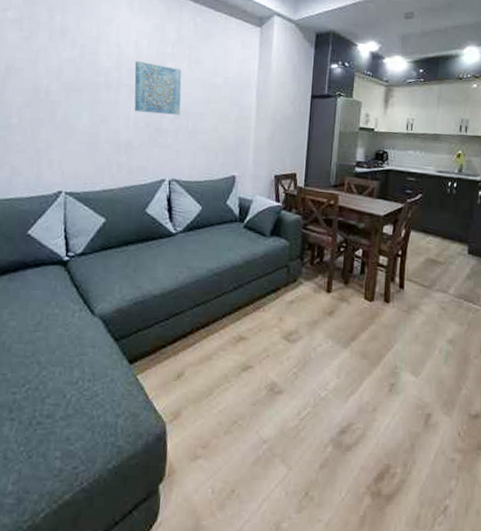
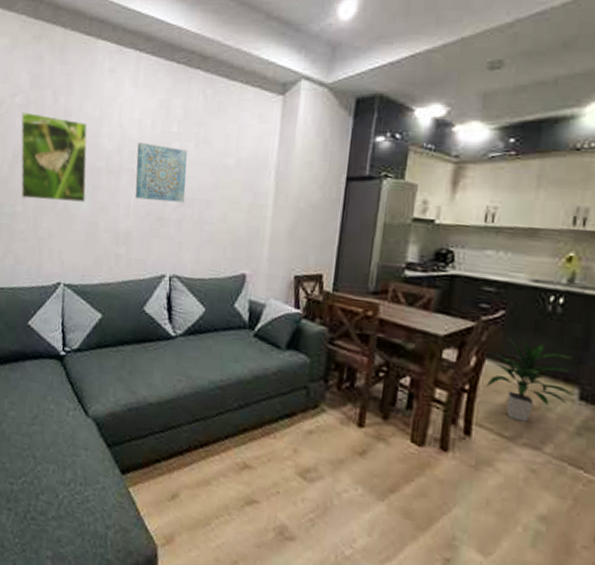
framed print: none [13,26,86,115] -> present [20,111,88,202]
indoor plant: none [412,214,466,274] -> present [486,338,575,422]

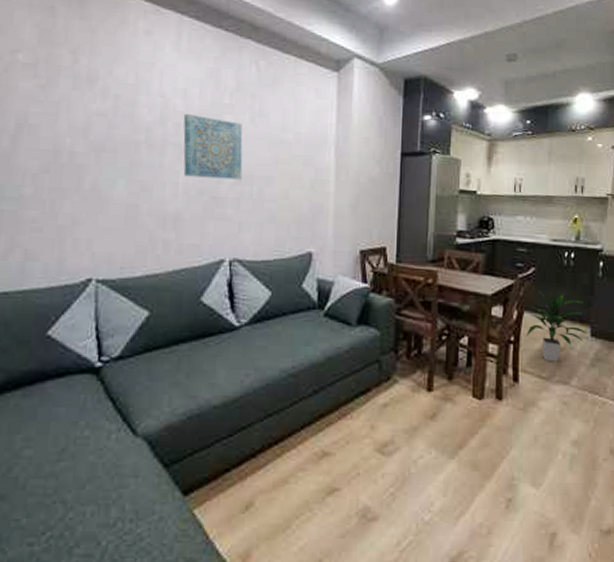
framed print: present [20,111,88,202] -> none [26,72,122,182]

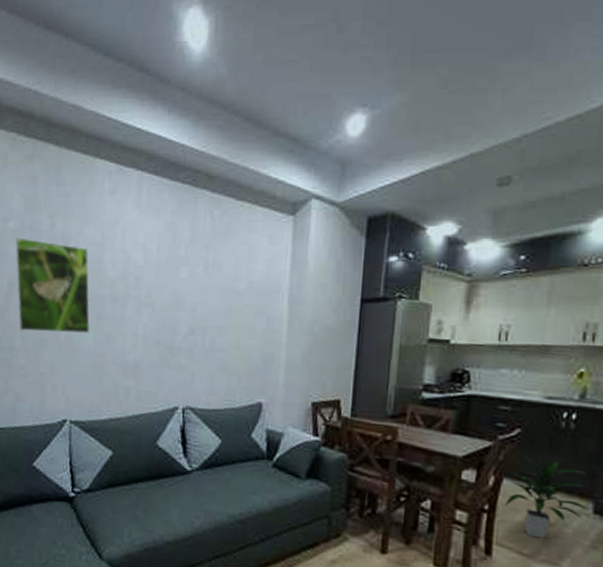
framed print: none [26,72,122,182] -> present [15,237,90,333]
wall art: present [183,113,243,180] -> none [142,267,197,331]

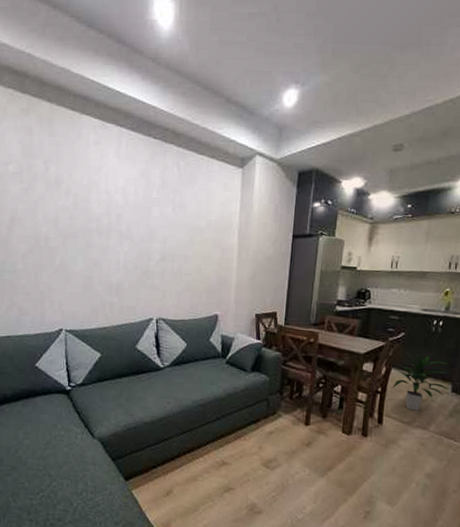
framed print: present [15,237,90,333] -> none [15,179,81,259]

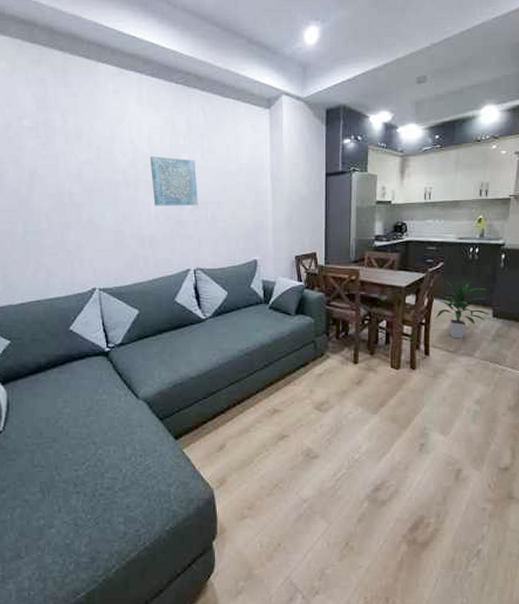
wall art: none [123,206,167,258] -> present [149,155,198,206]

